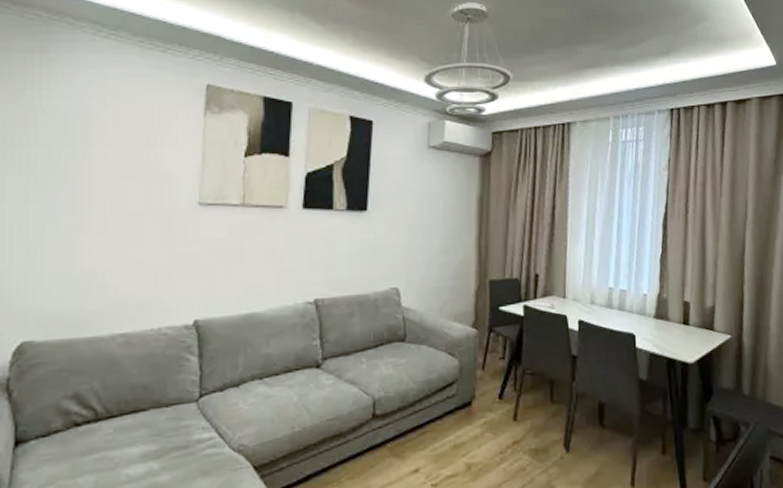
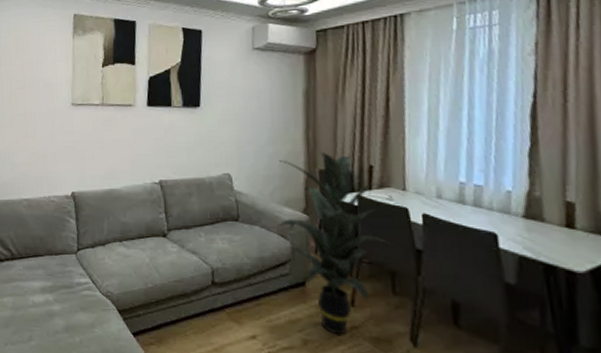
indoor plant: none [446,260,554,453] -> present [278,151,395,335]

